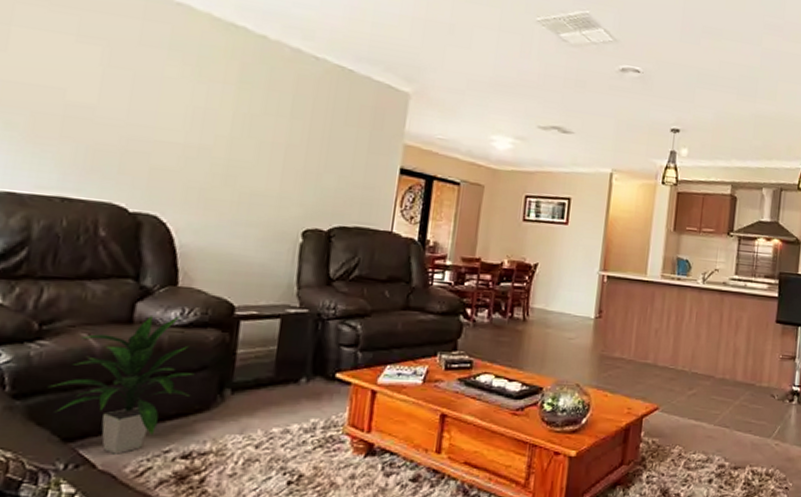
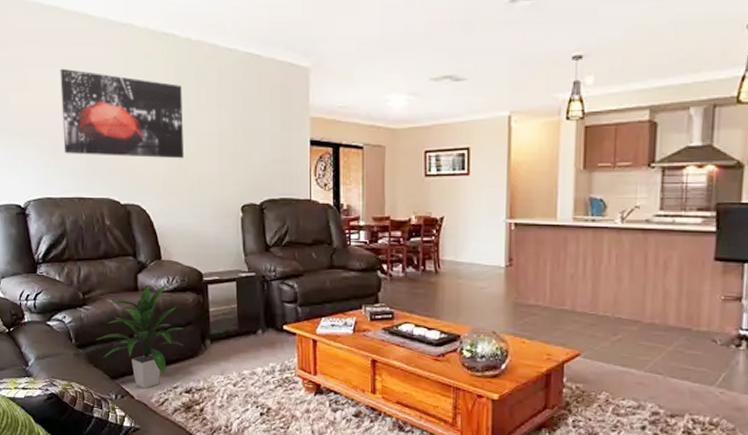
wall art: none [50,35,246,168] -> present [60,68,184,159]

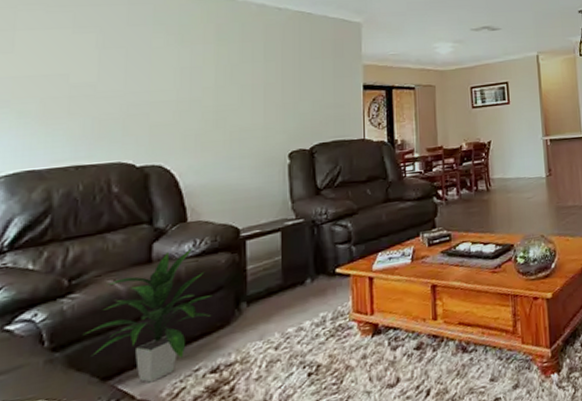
wall art: present [60,68,184,159] -> none [60,29,223,119]

